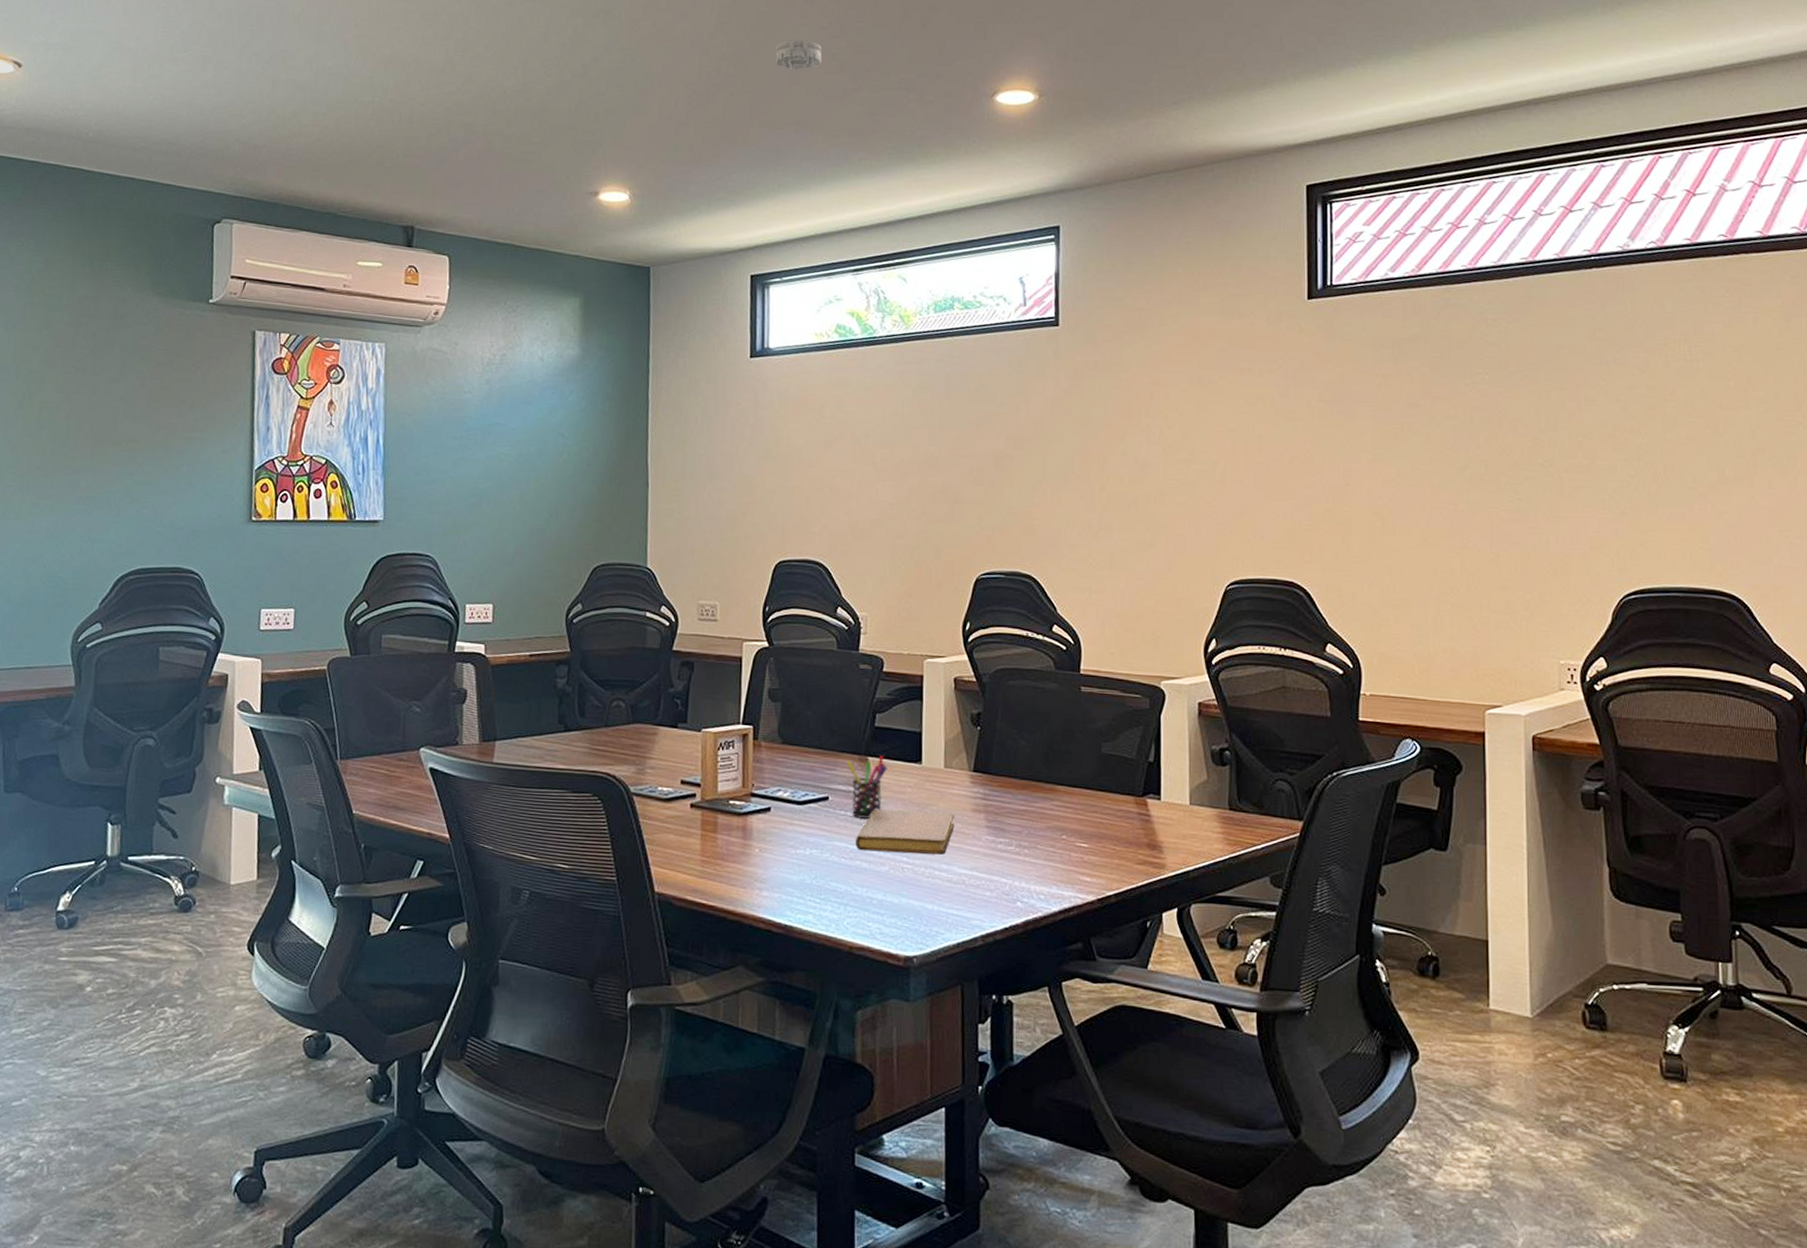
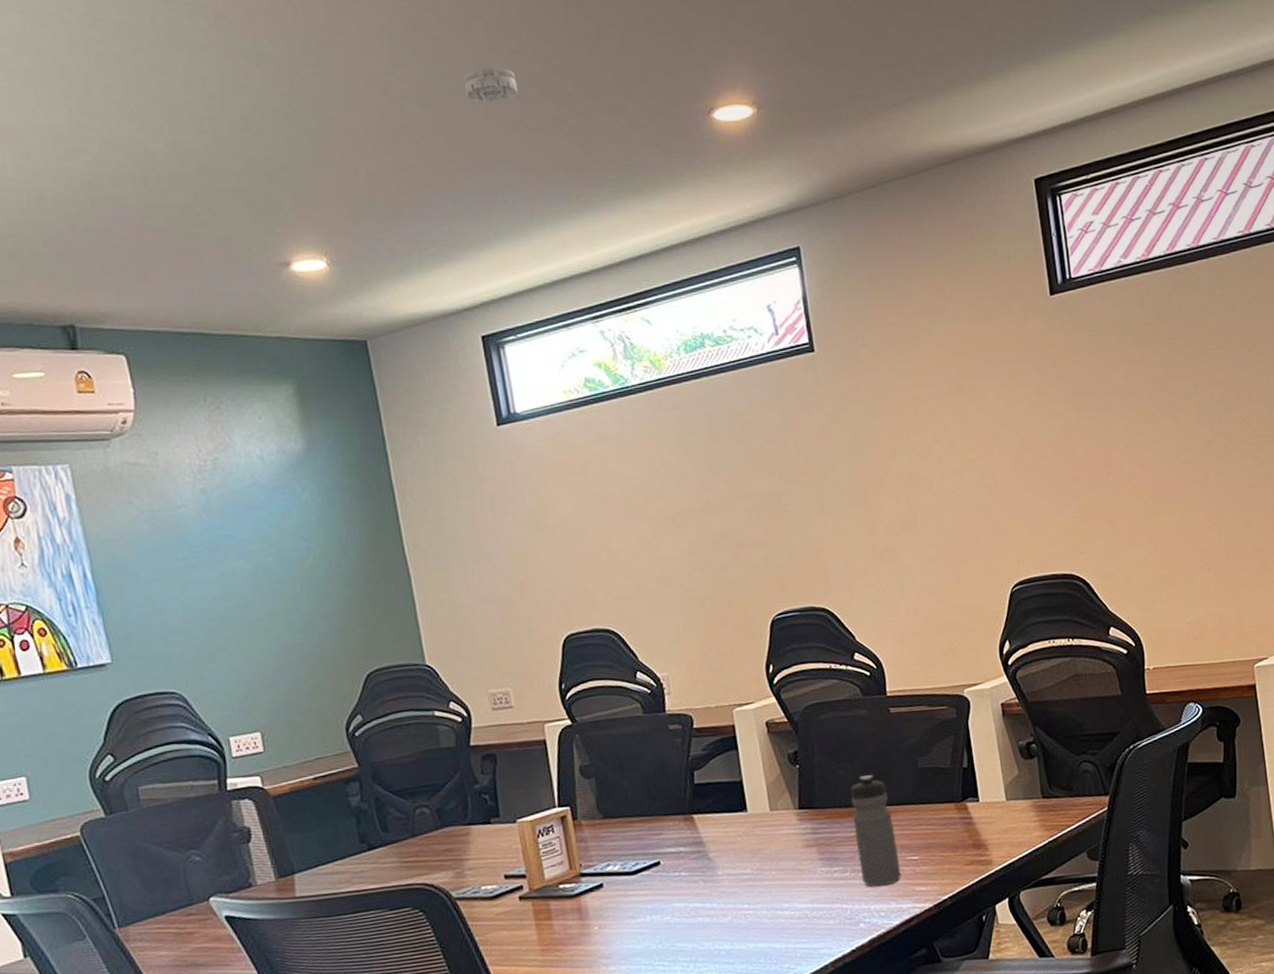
pen holder: present [846,756,888,819] -> none [672,811,714,876]
notebook: present [856,809,955,855] -> none [694,853,789,907]
water bottle: none [1025,749,1068,868] -> present [850,774,902,887]

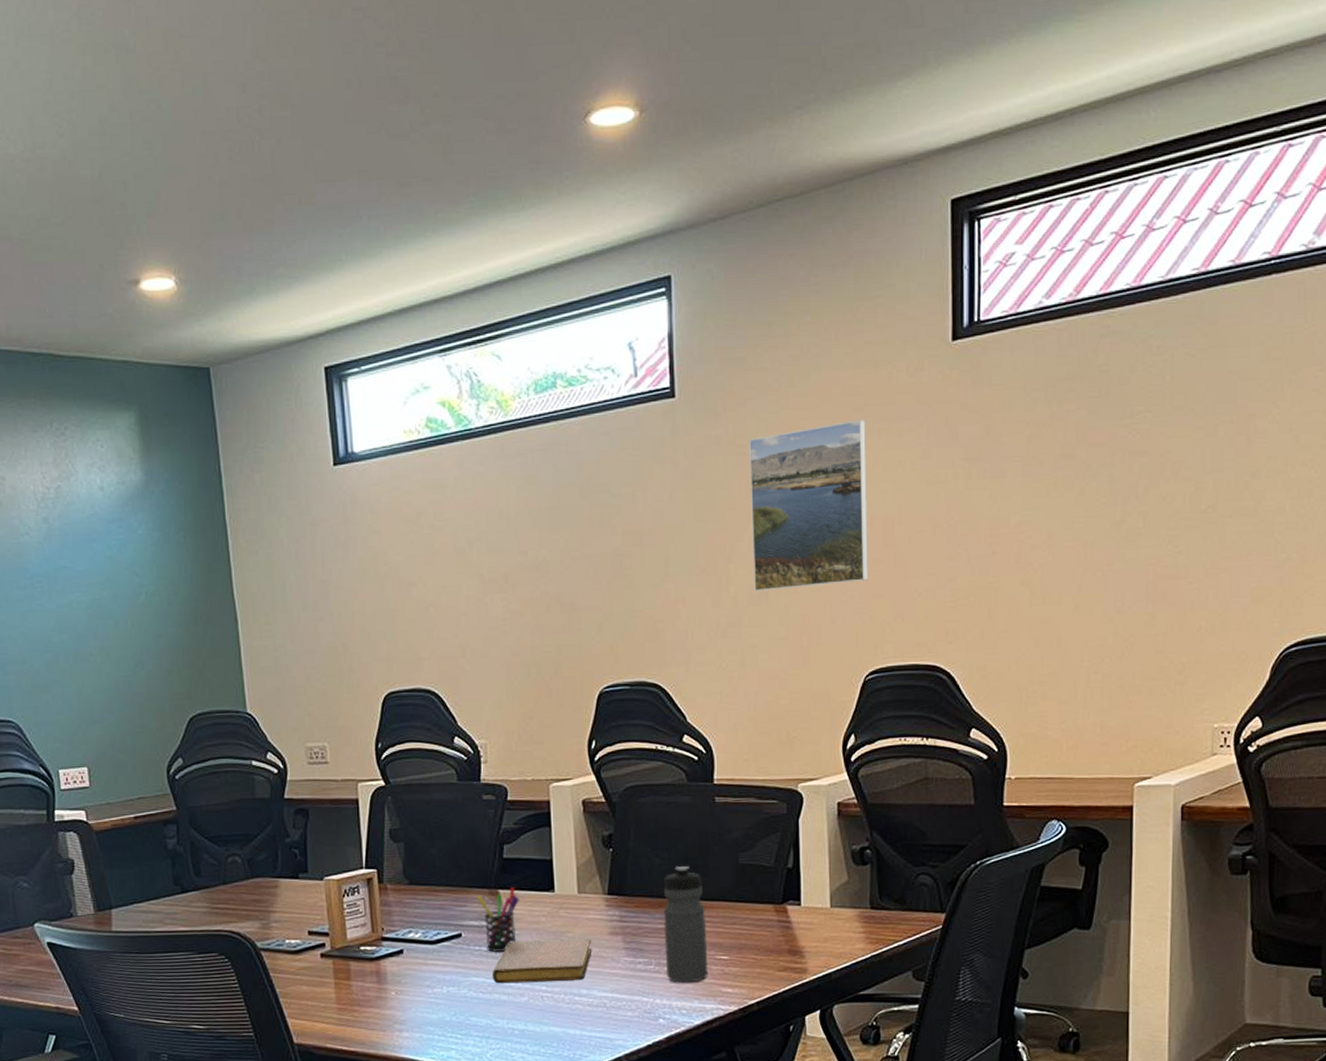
smoke detector: present [463,66,518,102] -> none [325,61,382,103]
pen holder: none [672,811,714,876] -> present [477,887,519,952]
notebook: none [694,853,789,907] -> present [493,939,592,984]
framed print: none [884,364,1005,519] -> present [748,419,869,591]

